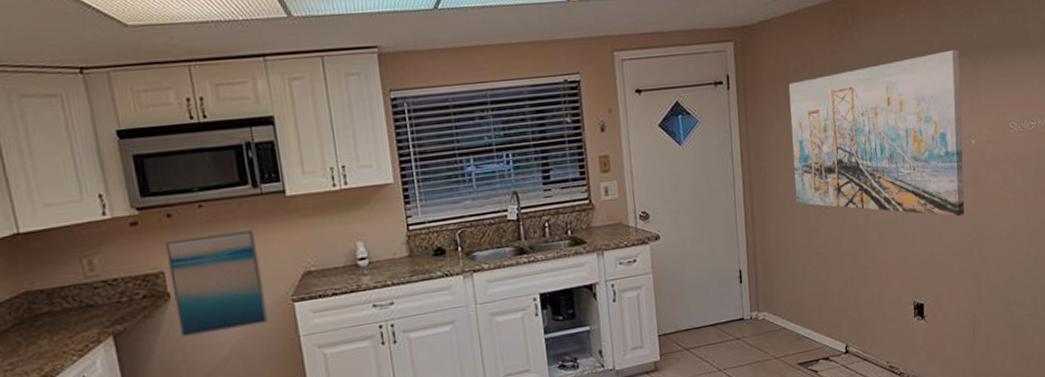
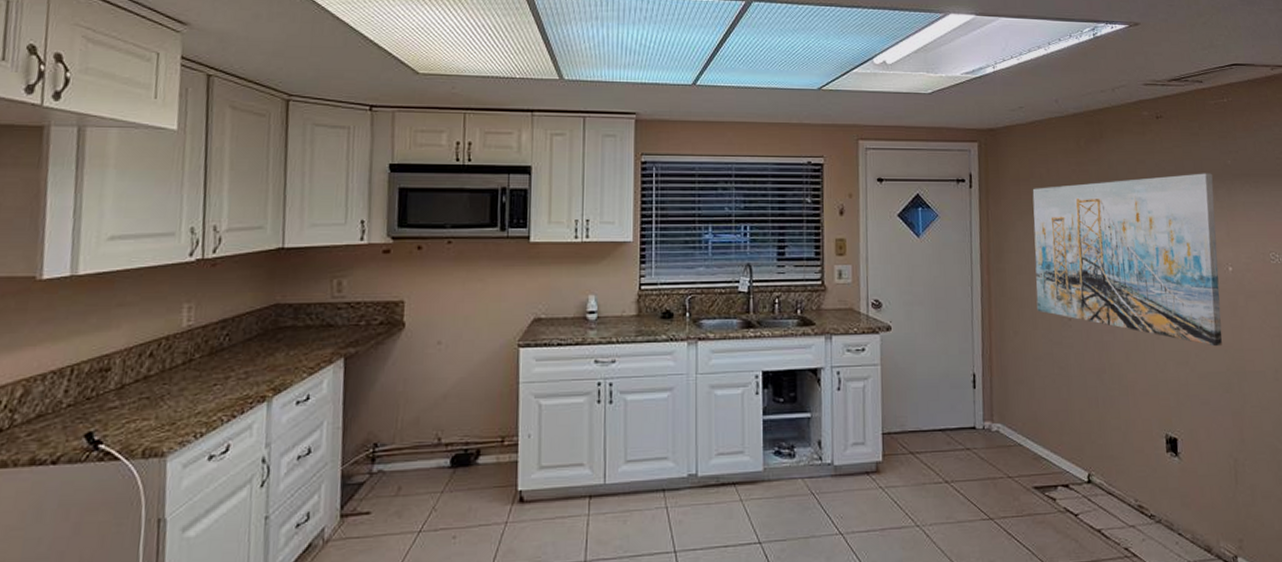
wall art: present [164,229,269,338] -> none [407,270,495,369]

